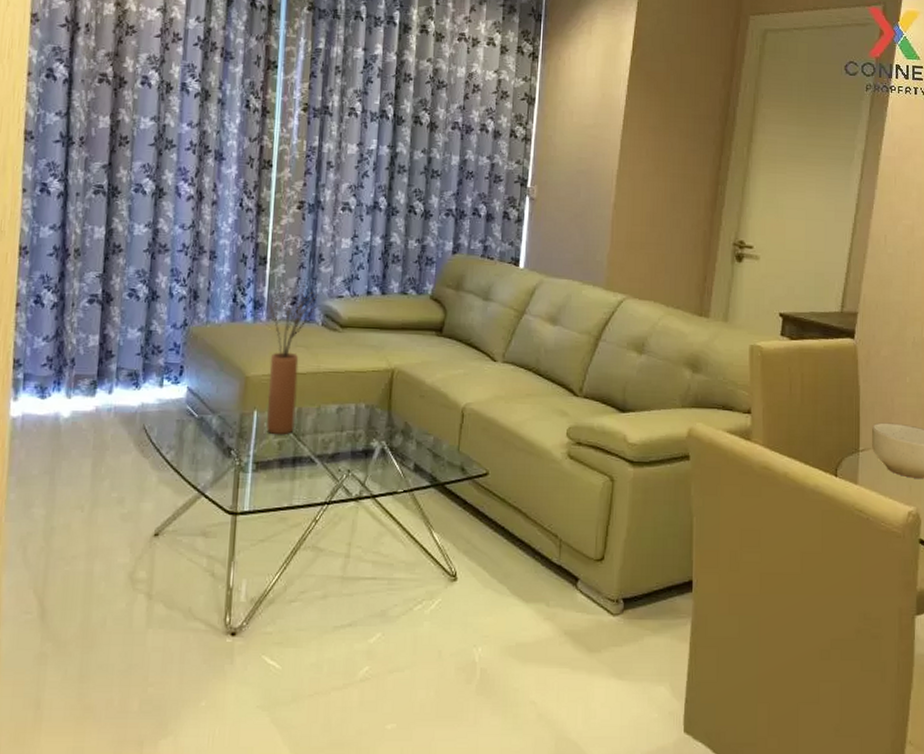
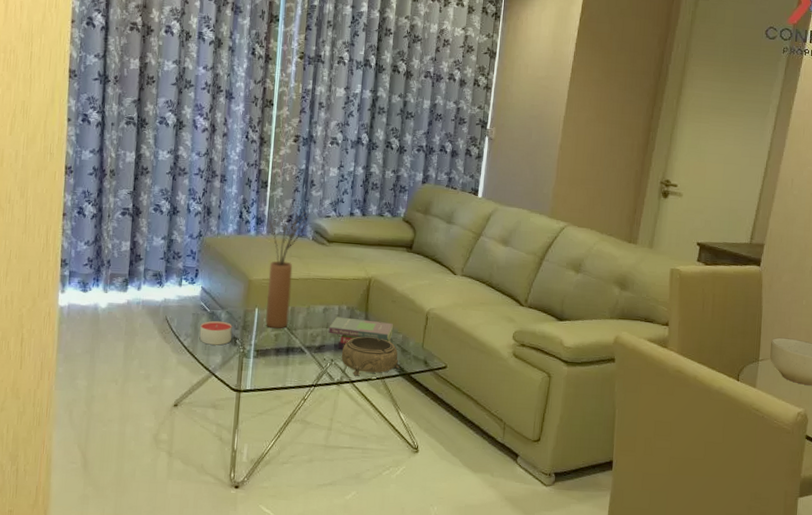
candle: none [185,427,226,458] -> present [199,320,232,345]
books: none [343,417,422,457] -> present [328,316,393,350]
decorative bowl: none [360,440,431,489] -> present [341,336,400,376]

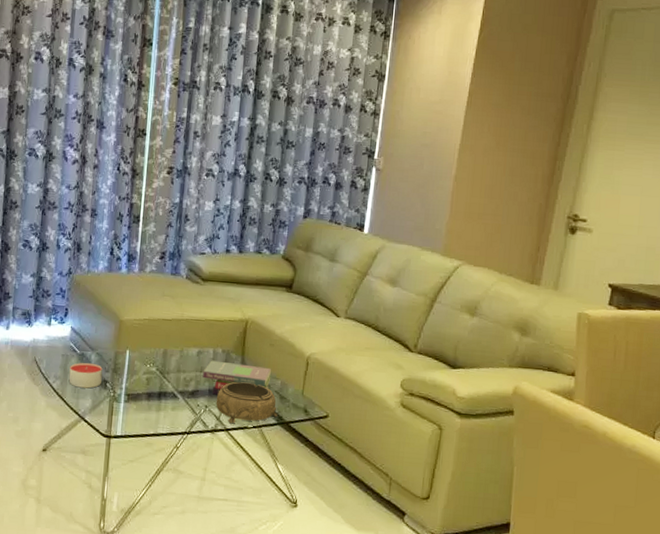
vase: present [265,203,310,329] -> none [137,239,183,373]

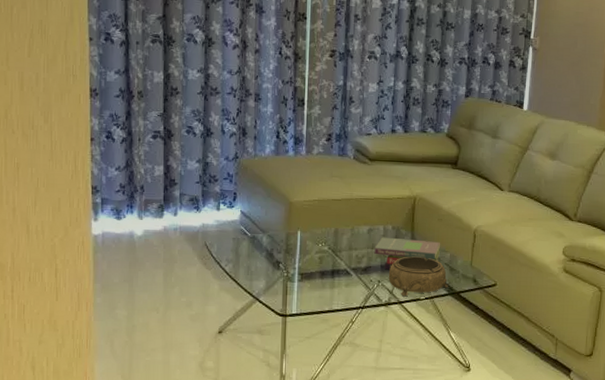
candle: present [68,362,103,389] -> none [241,245,275,270]

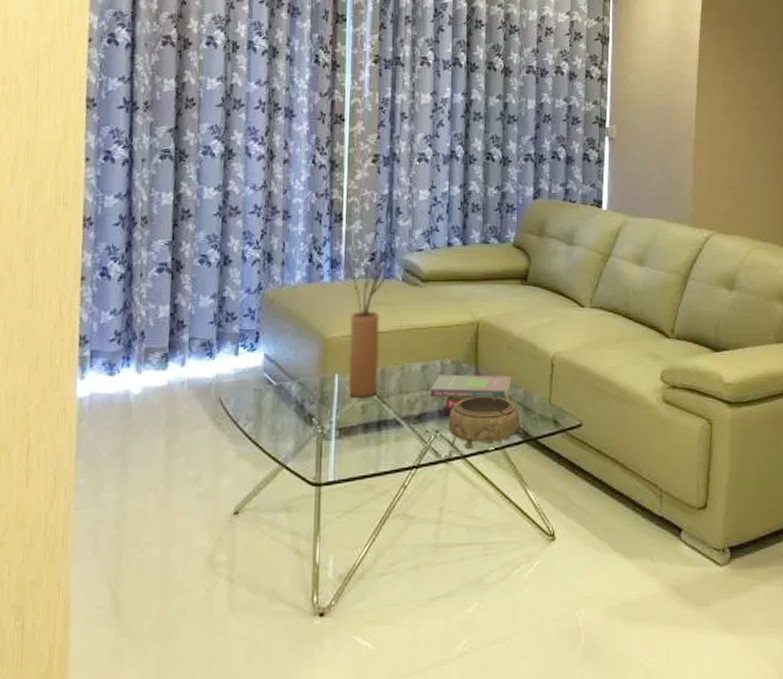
vase: none [307,121,350,252] -> present [346,237,397,399]

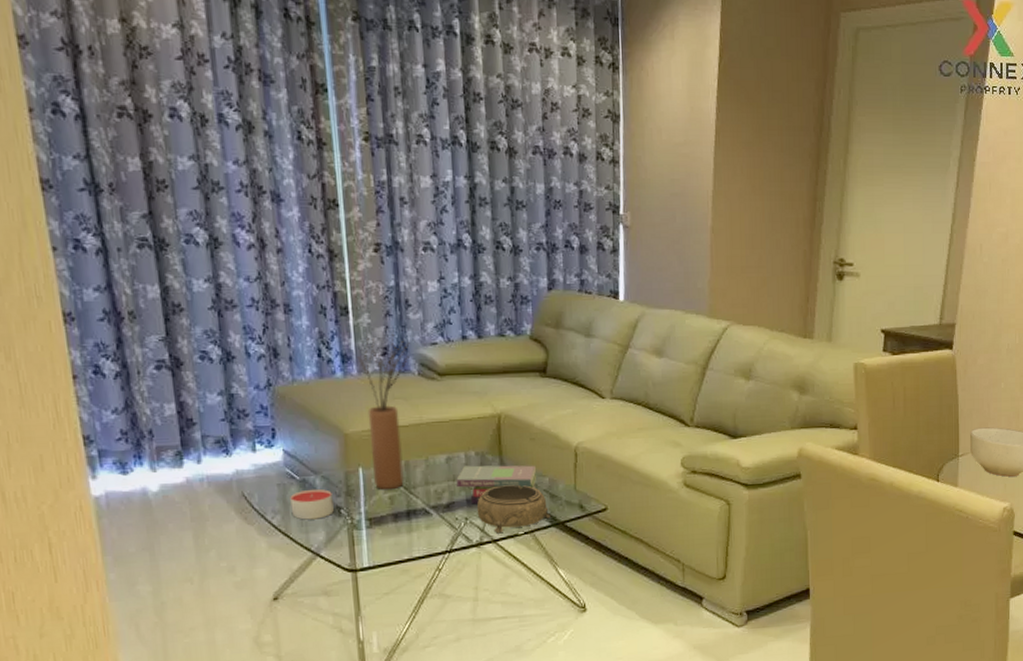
candle: none [264,395,306,428] -> present [290,488,334,520]

